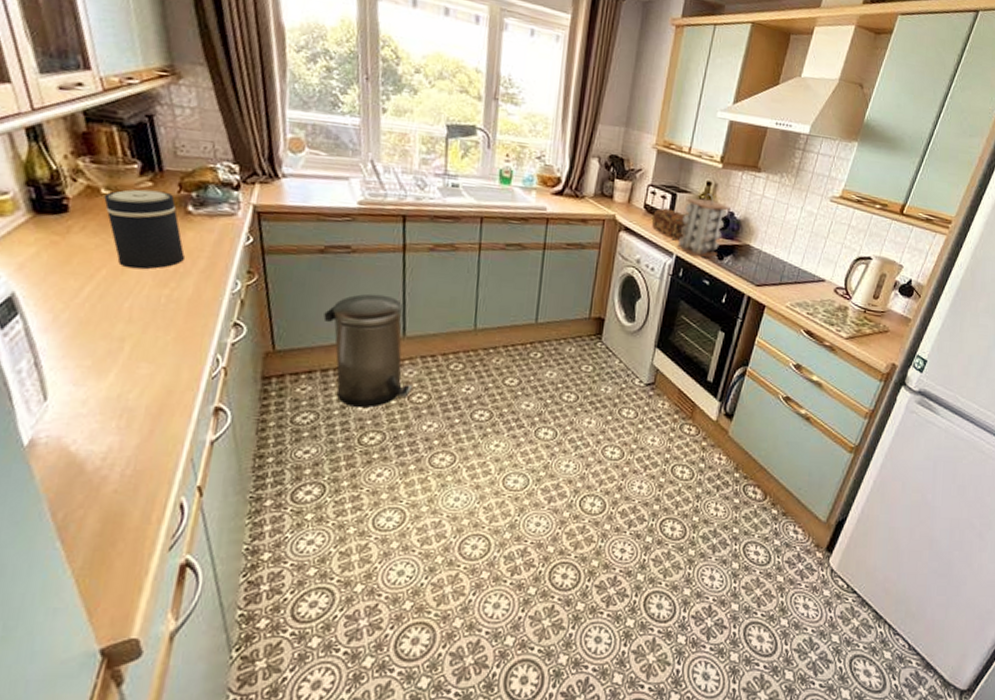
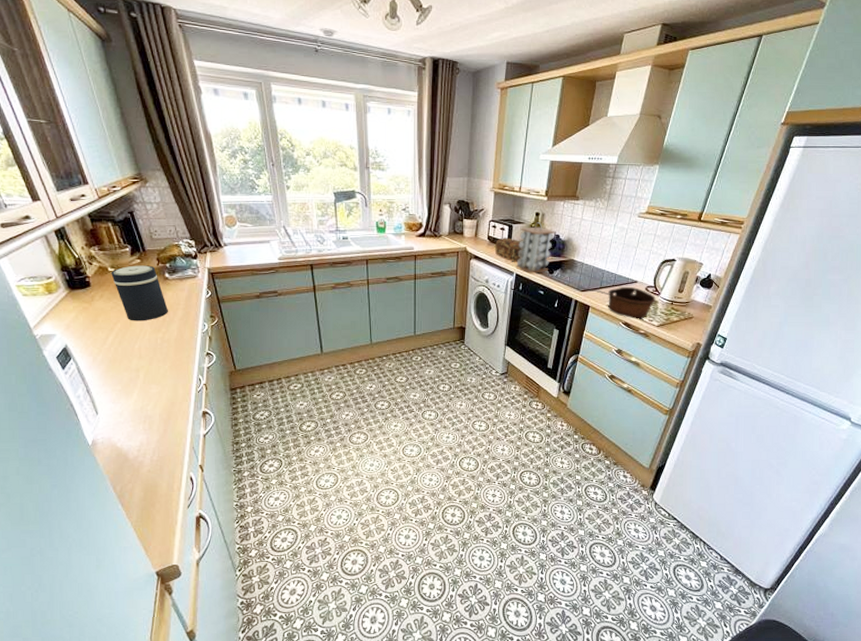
pedal bin: present [323,293,412,408] -> none [265,324,332,405]
cooking pot: none [751,279,846,327] -> present [577,286,656,318]

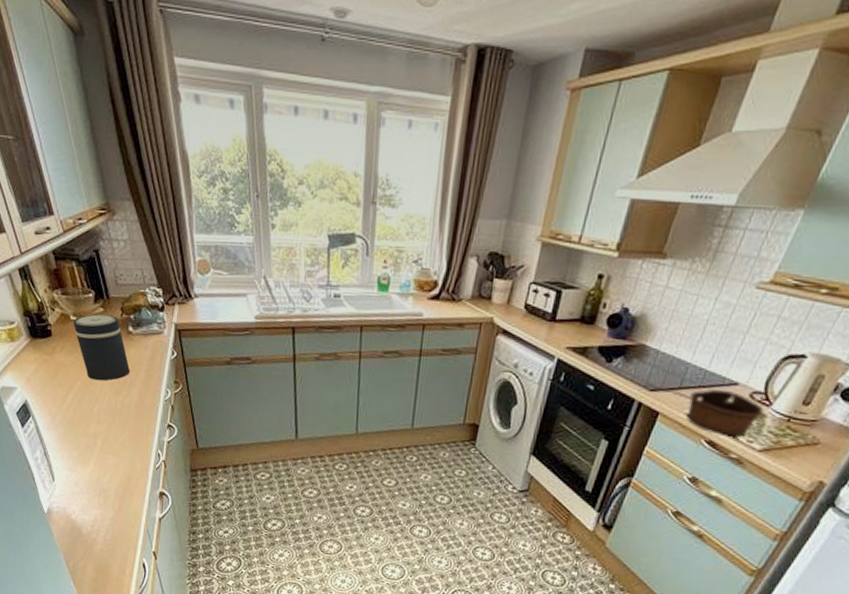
bread loaf: present [495,237,522,262] -> none [532,307,571,343]
spice rack: present [516,222,555,273] -> none [559,288,623,360]

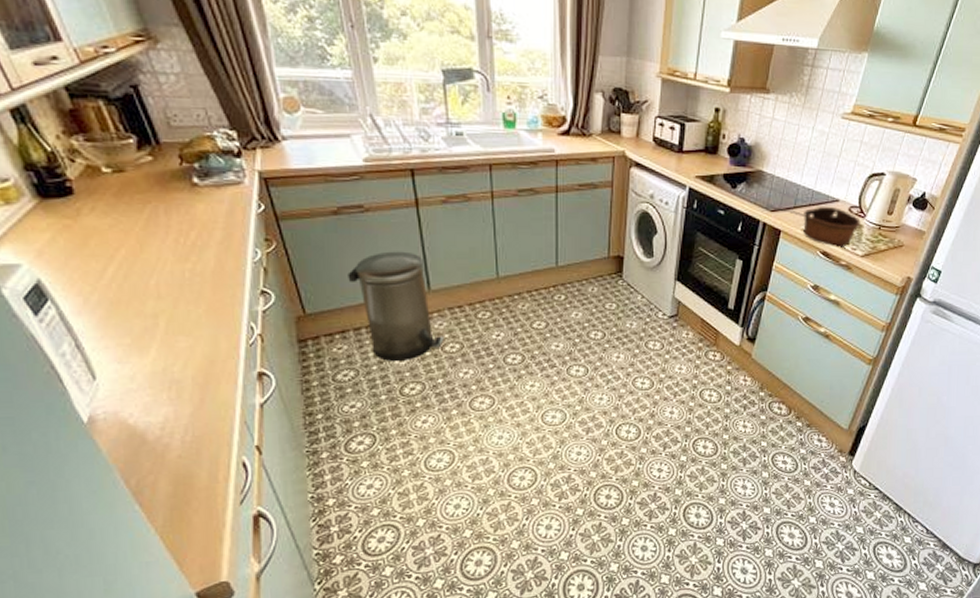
cylinder: present [73,314,130,381] -> none [106,164,199,246]
pedal bin: none [233,400,305,499] -> present [348,251,444,361]

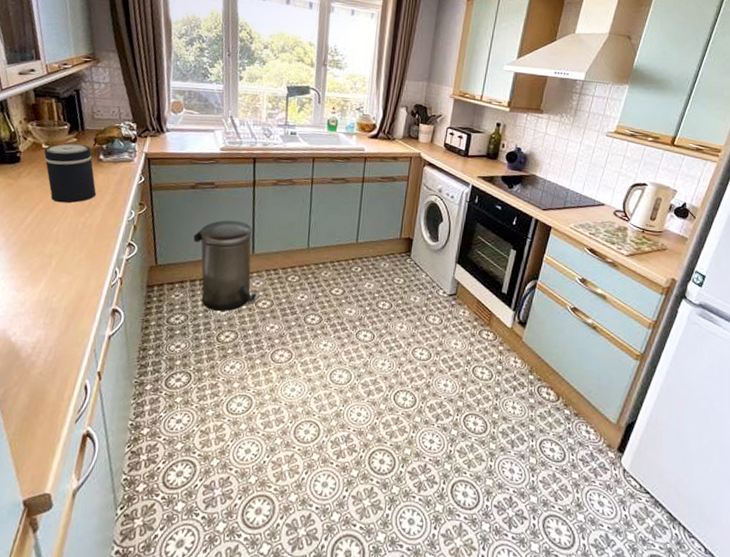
cylinder: none [106,164,199,246] -> present [44,144,96,203]
cooking pot: present [765,205,861,246] -> none [538,204,625,245]

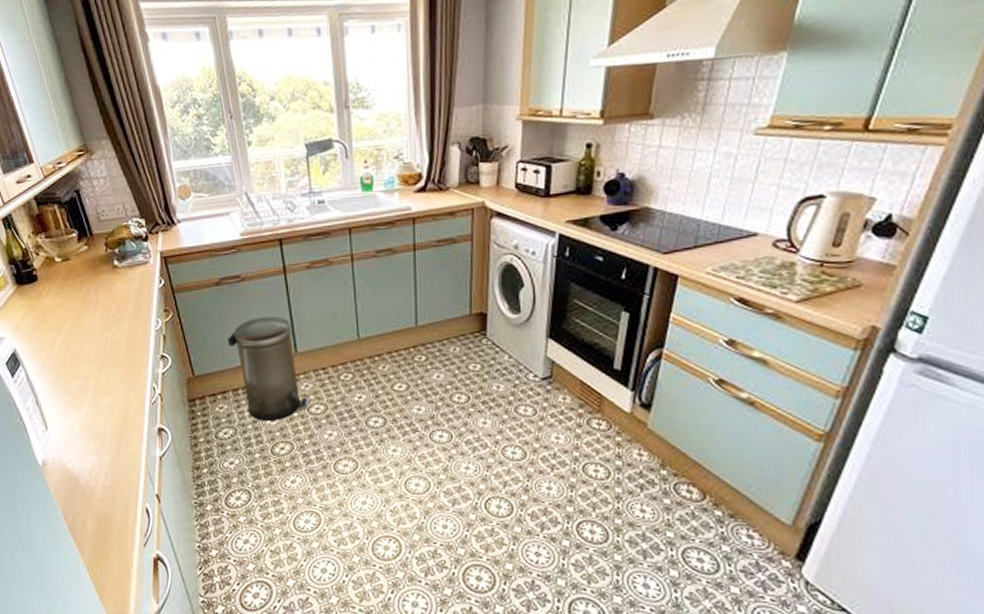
cylinder: present [44,144,96,203] -> none [58,252,118,319]

